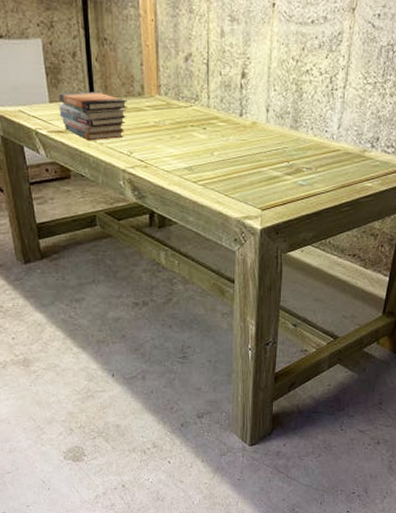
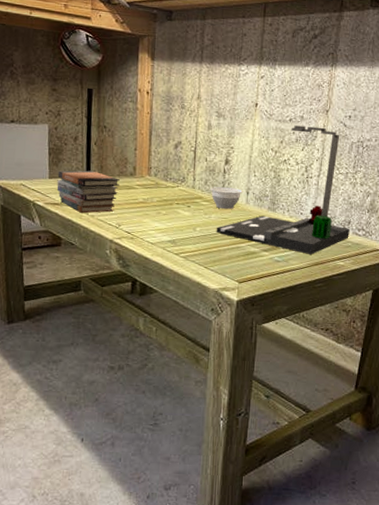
bowl: none [226,104,262,129] -> present [210,186,243,209]
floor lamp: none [235,28,378,176] -> present [216,125,350,255]

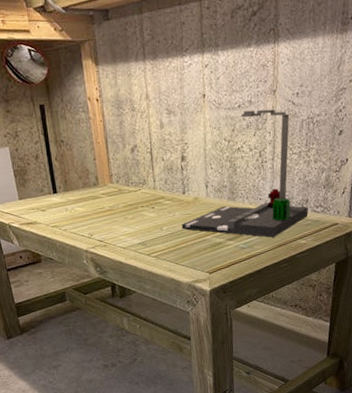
book stack: present [57,170,121,213] -> none [26,186,86,229]
bowl: present [210,186,243,209] -> none [170,183,202,205]

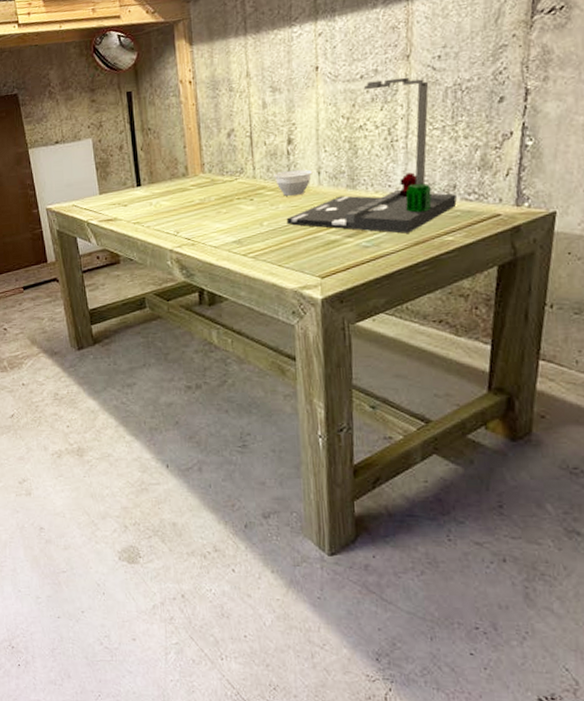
bowl: none [170,183,202,205] -> present [274,169,313,196]

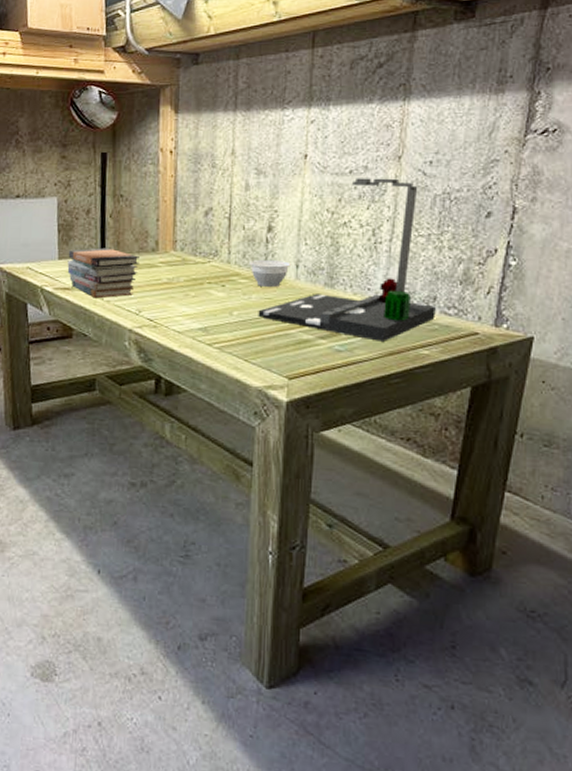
book stack: none [107,178,174,226] -> present [67,247,141,299]

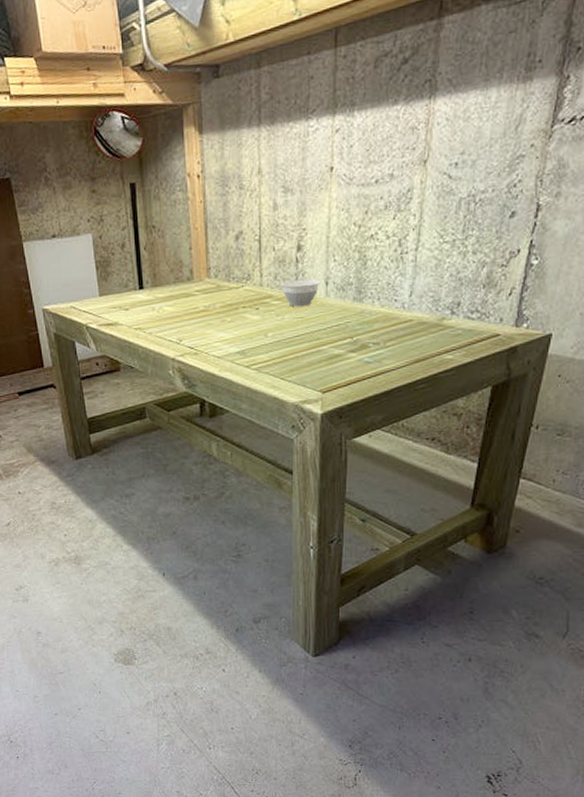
book stack: present [67,247,141,299] -> none [108,280,177,332]
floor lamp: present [258,178,436,341] -> none [291,184,459,350]

